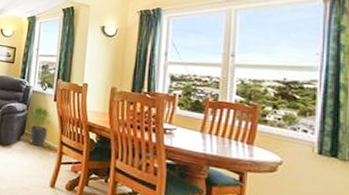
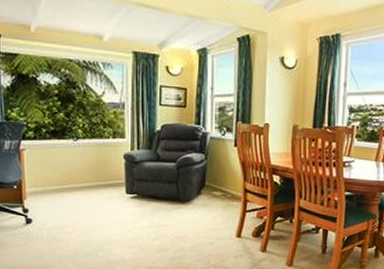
potted plant: present [29,106,53,147] -> none [208,154,235,197]

